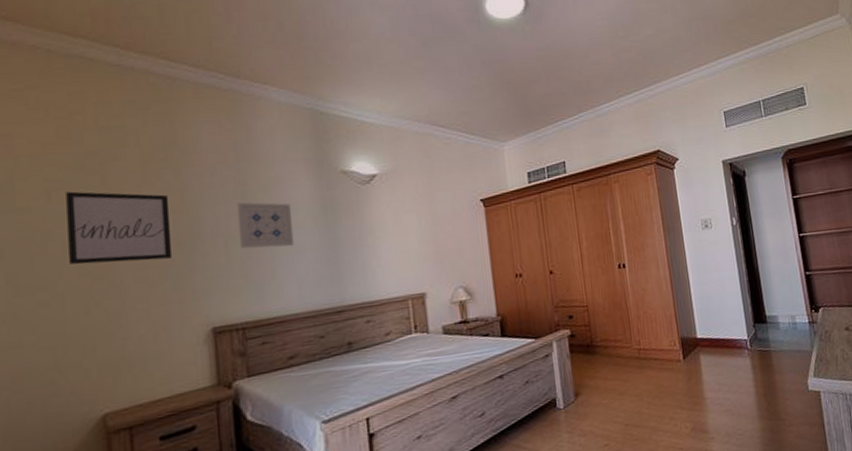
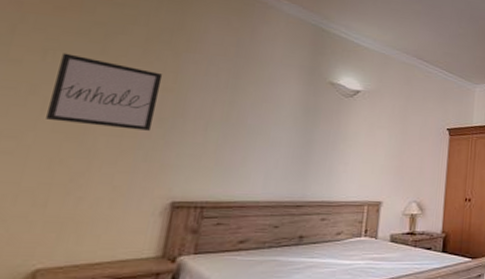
wall art: present [236,202,295,249] -> none [218,92,277,140]

